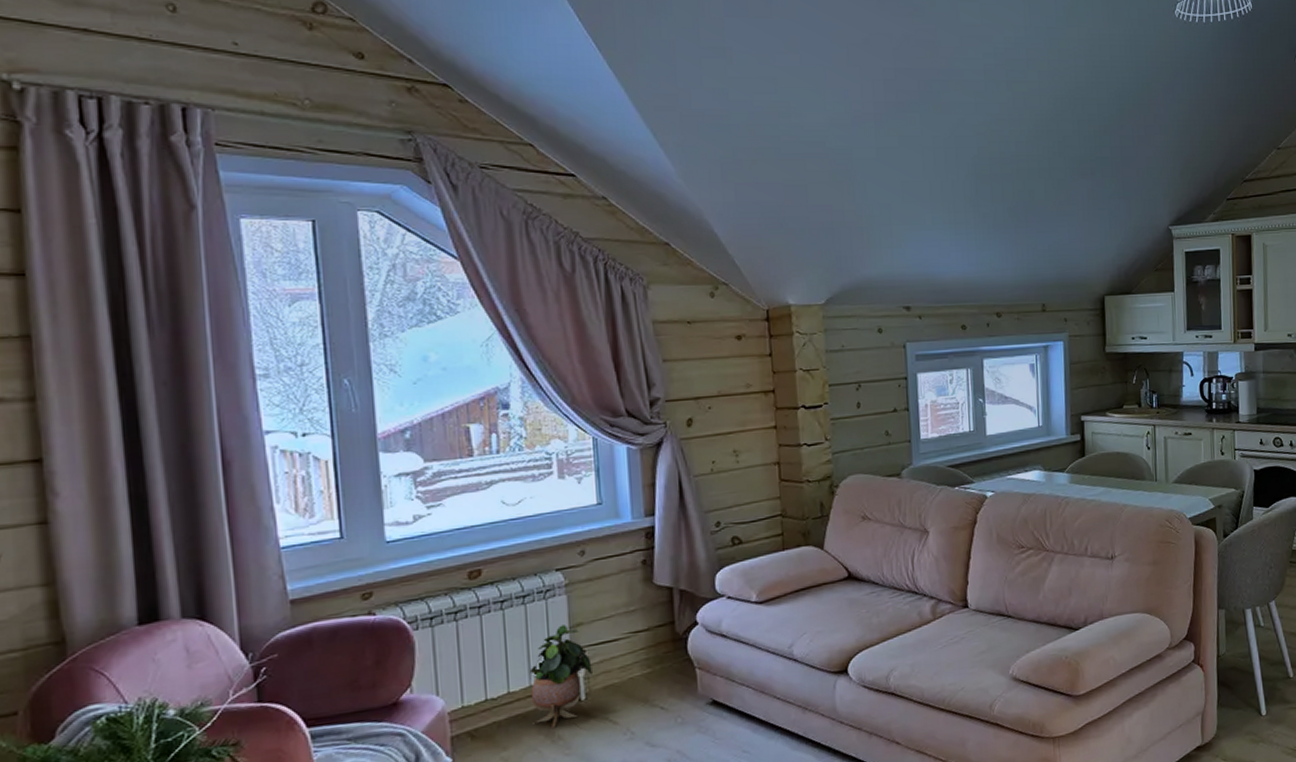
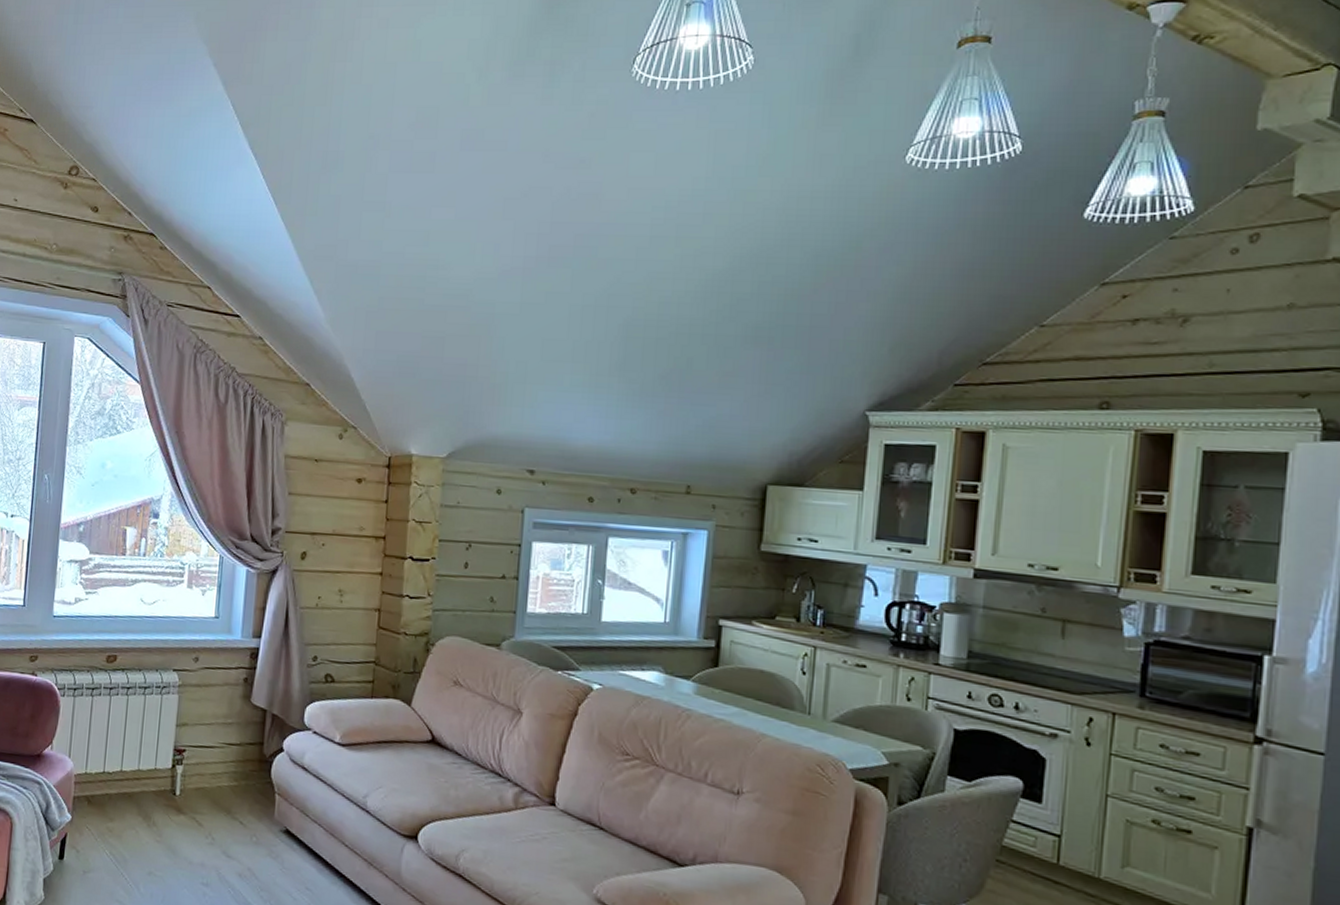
potted plant: present [529,625,592,728] -> none [137,721,189,813]

